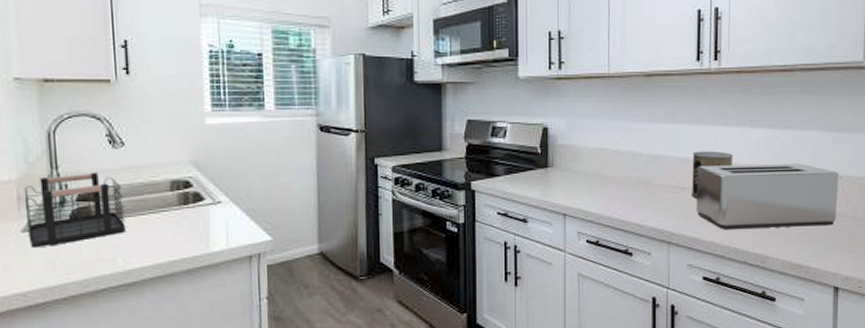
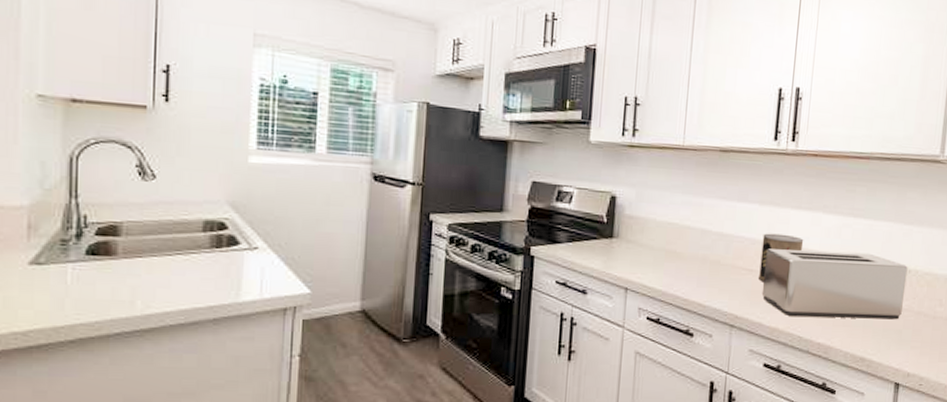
dish rack: present [24,172,127,249] -> none [35,205,150,284]

